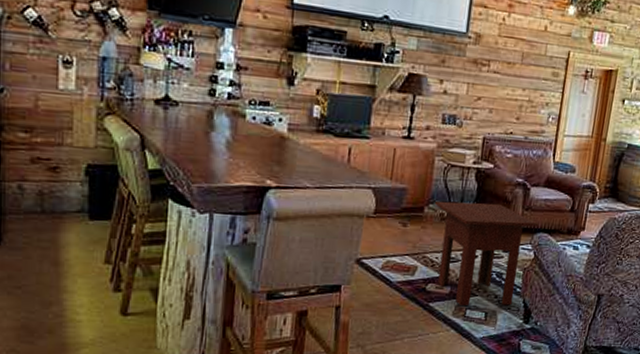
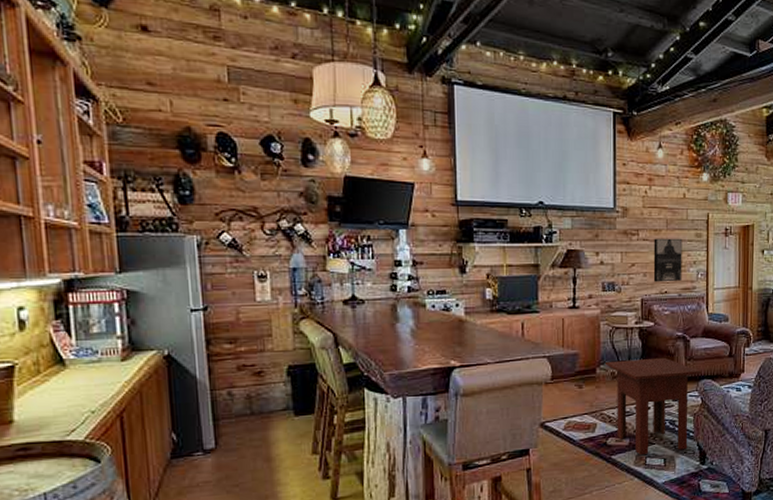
wall art: none [499,72,537,123] -> present [653,238,683,282]

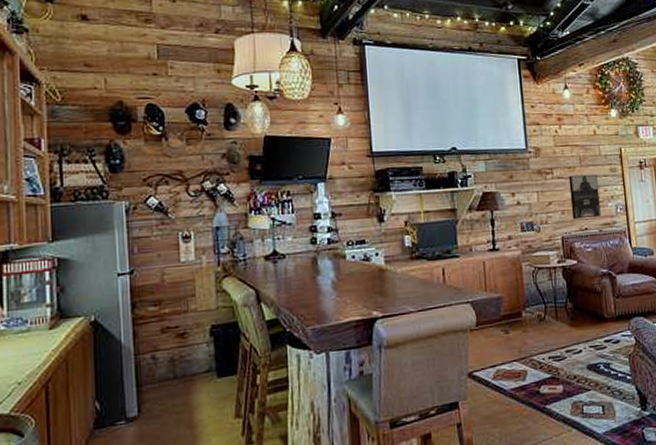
side table: present [606,357,702,455] -> none [531,296,633,403]

